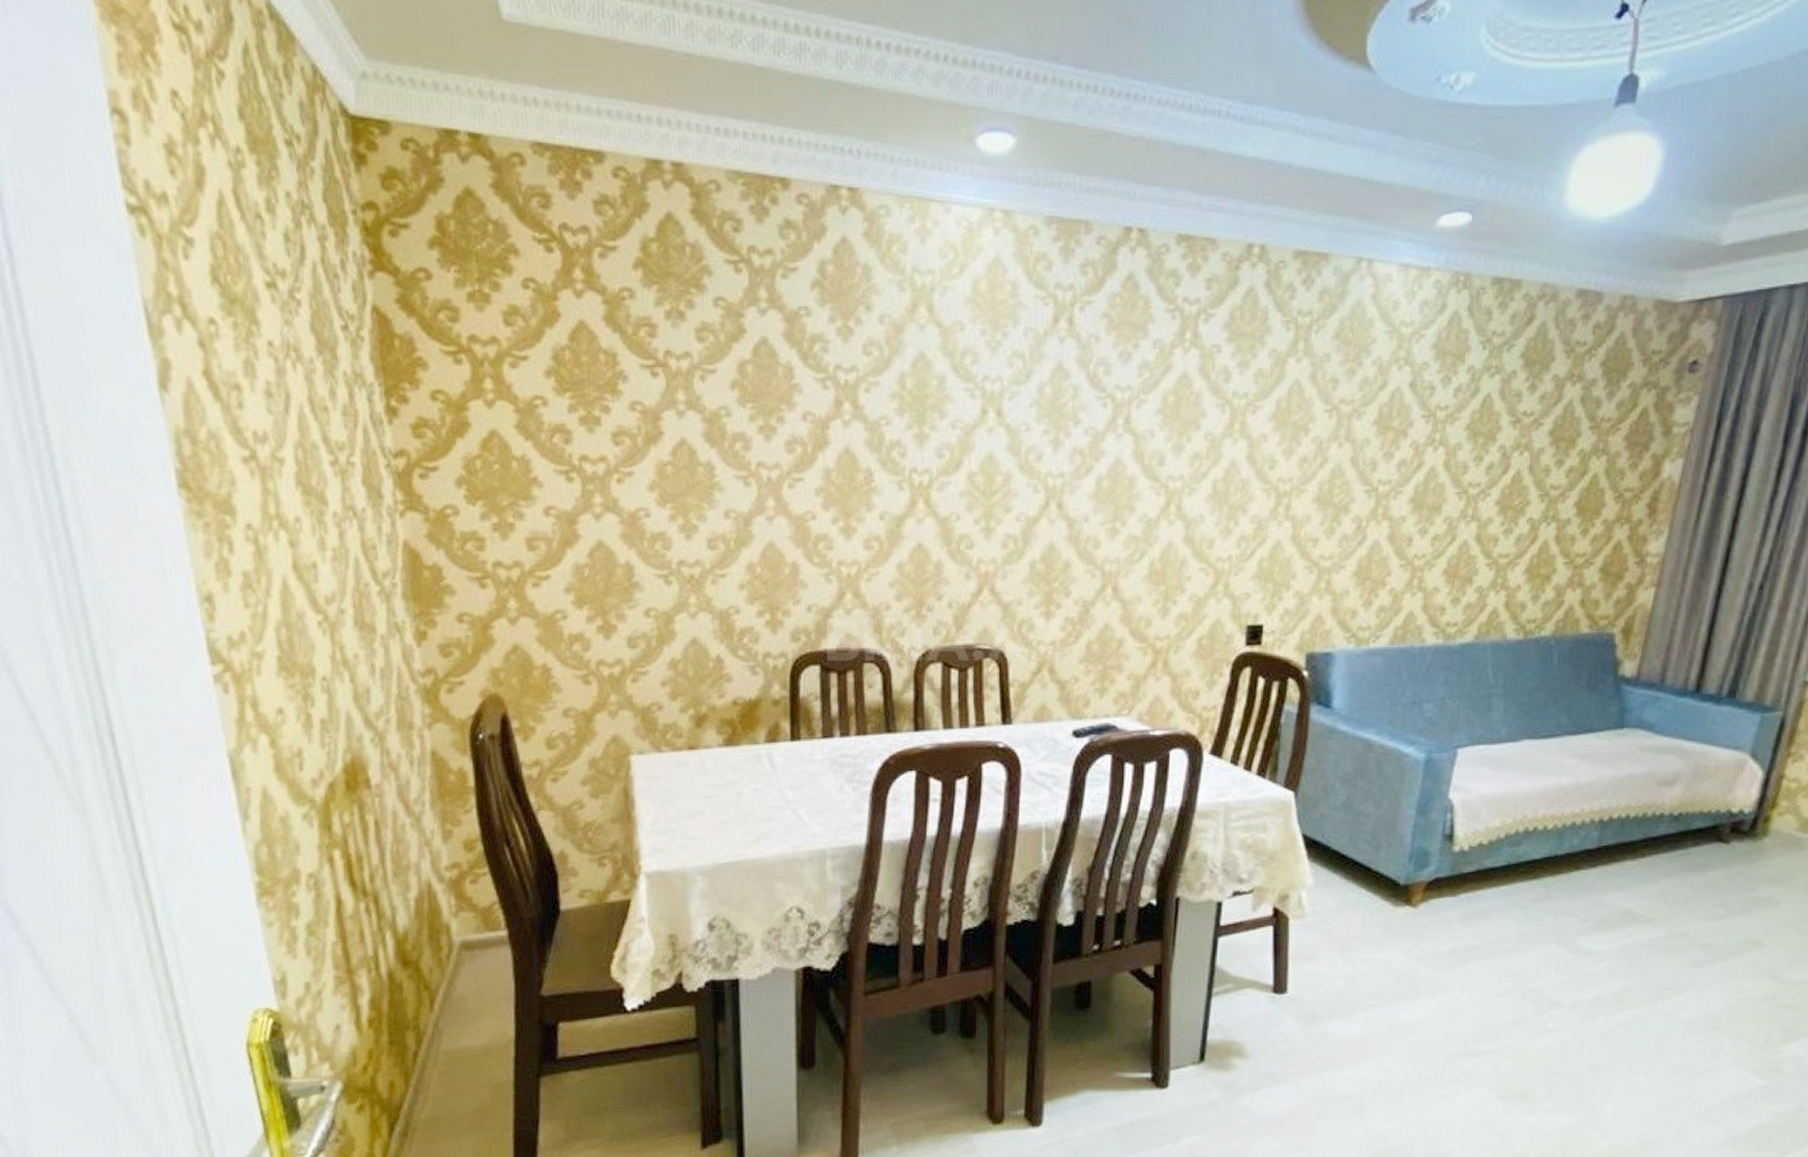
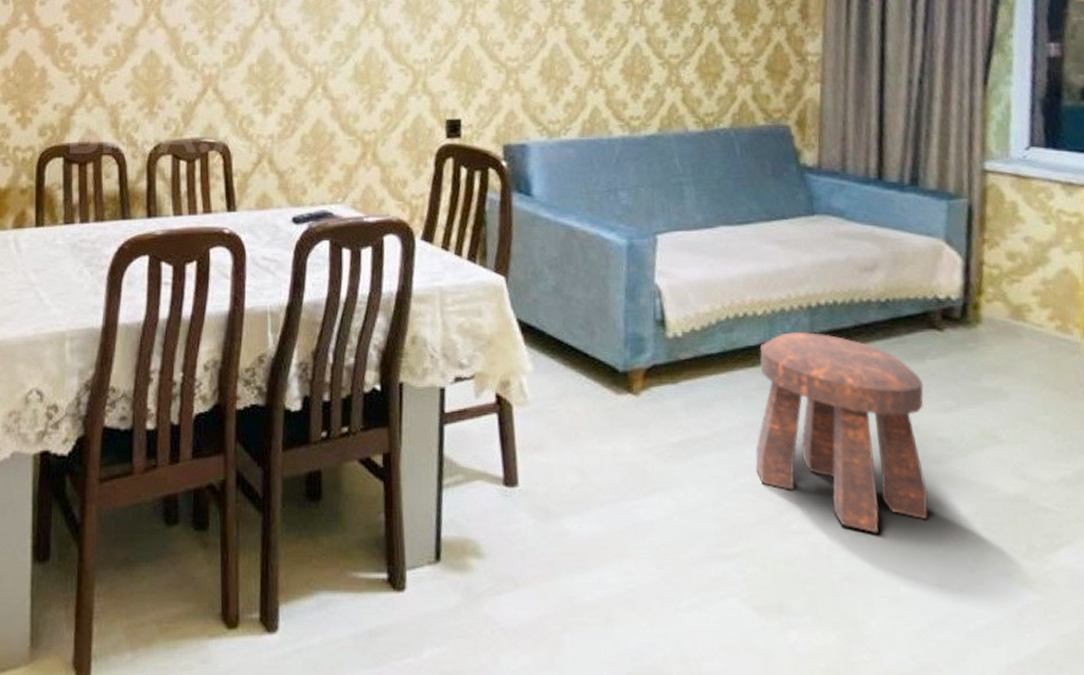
stool: none [1521,844,1699,1031] -> present [755,331,928,534]

